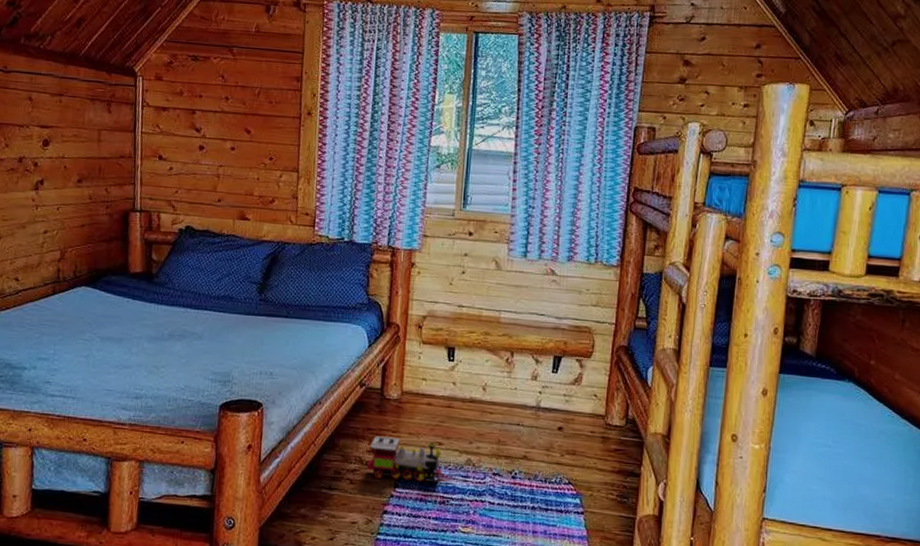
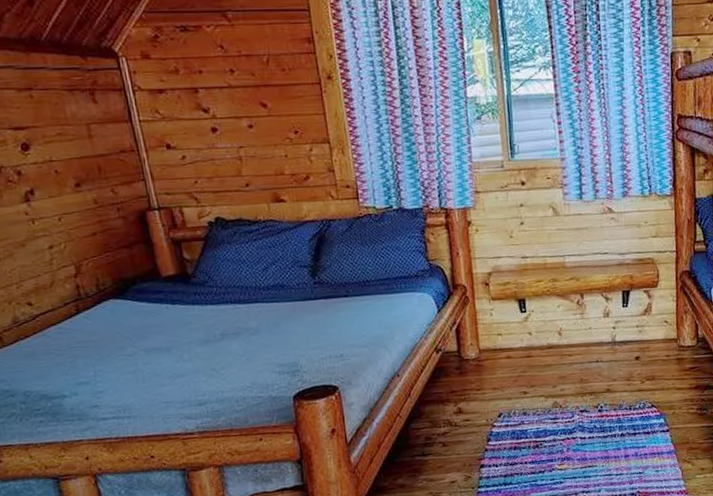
toy train: present [365,436,454,483] -> none [454,392,544,437]

